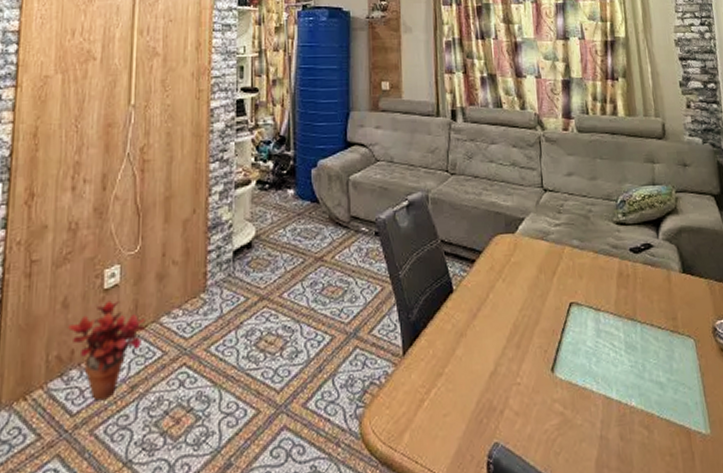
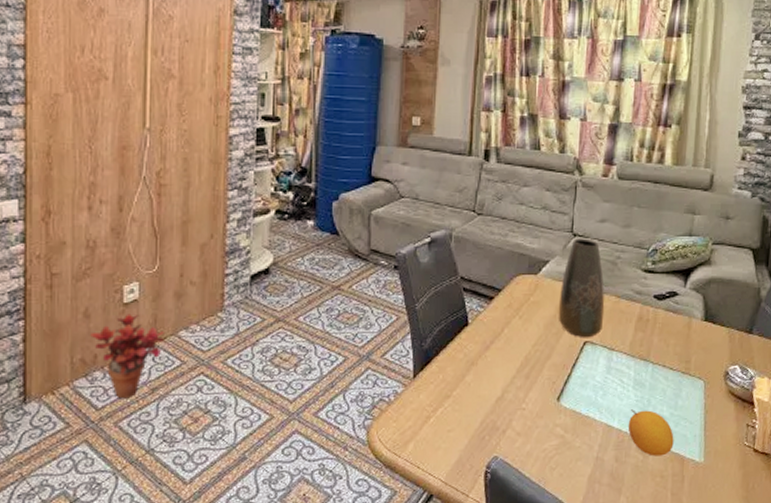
vase: none [539,193,586,299] -> present [558,238,605,338]
fruit: none [626,376,677,431] -> present [627,409,674,456]

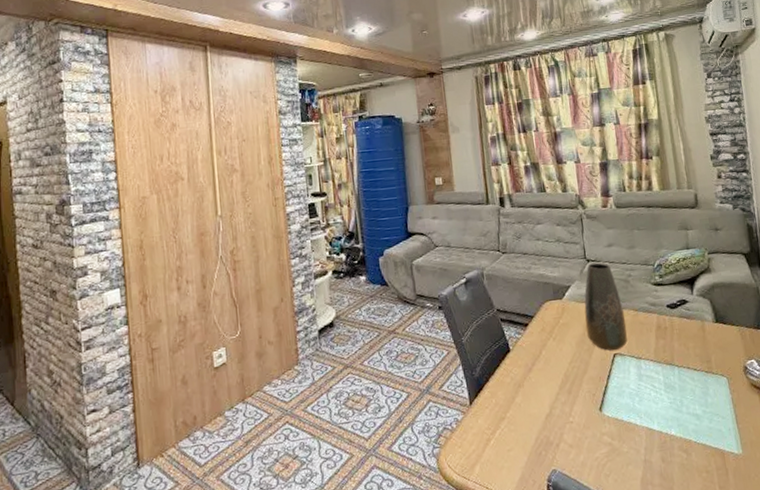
potted plant: present [90,314,164,399] -> none [189,376,252,454]
fruit: present [627,409,674,456] -> none [666,410,712,454]

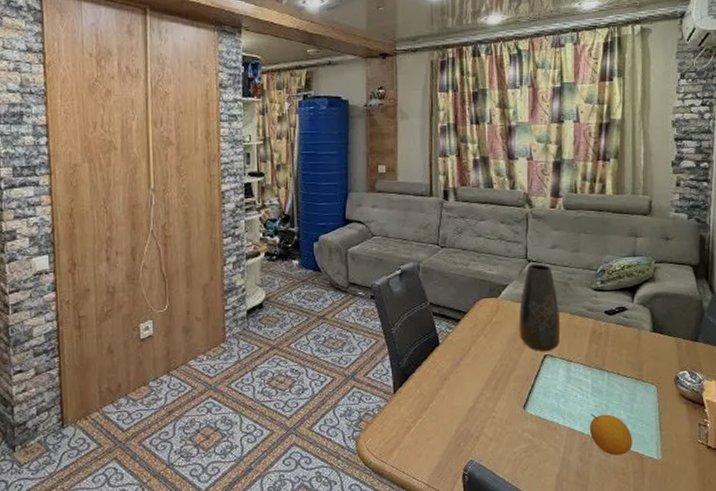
fruit: none [666,410,712,454] -> present [589,414,633,456]

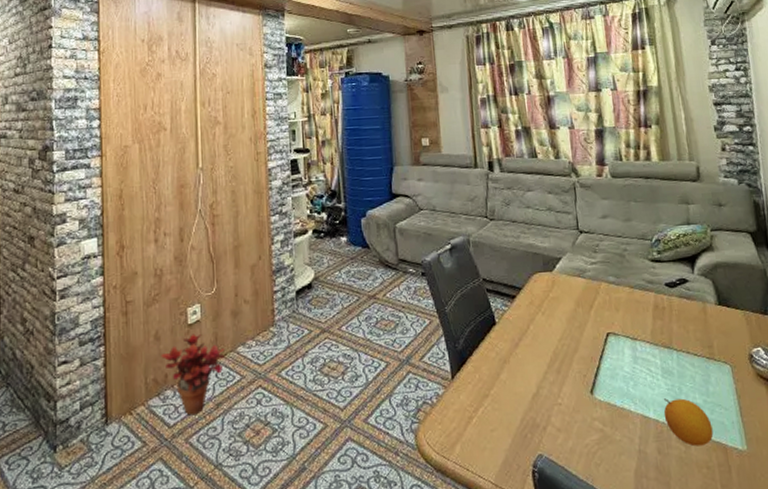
potted plant: none [114,348,177,421] -> present [161,334,225,416]
vase: present [518,263,561,352] -> none [576,234,622,330]

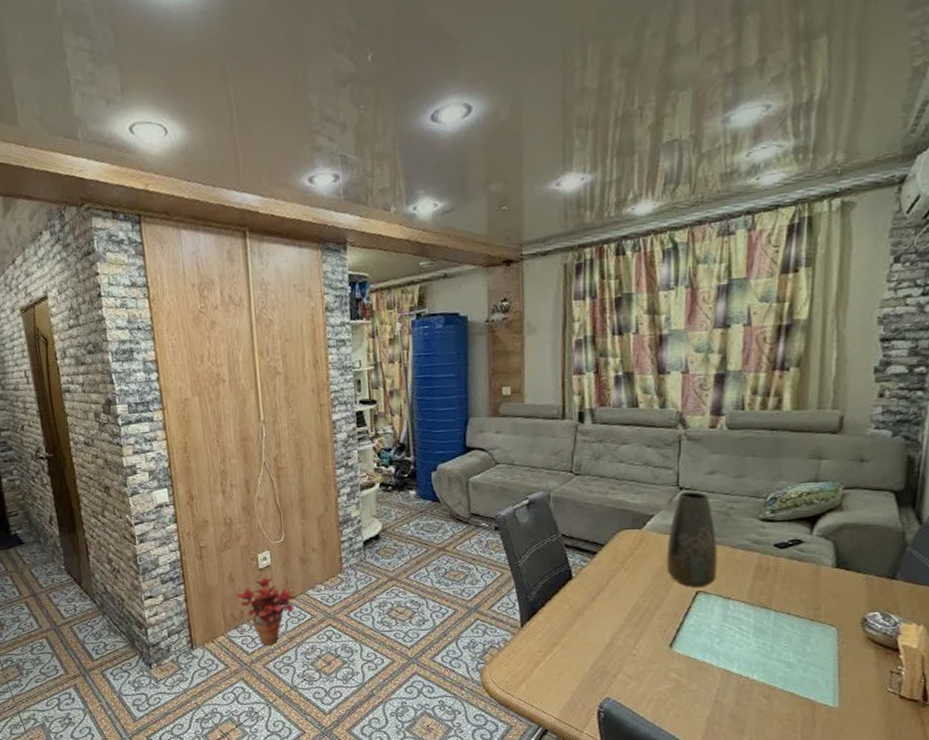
vase: none [576,234,622,330] -> present [666,491,718,588]
fruit: present [663,398,714,447] -> none [749,656,803,701]

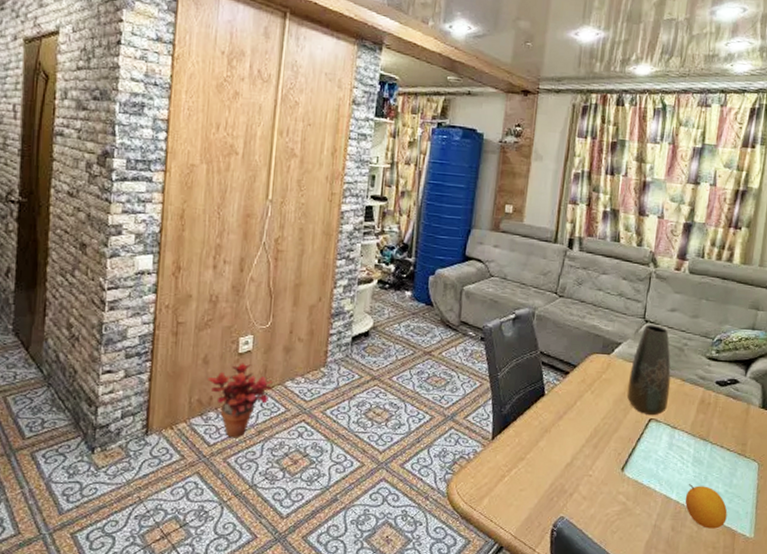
fruit: none [749,656,803,701] -> present [685,484,728,529]

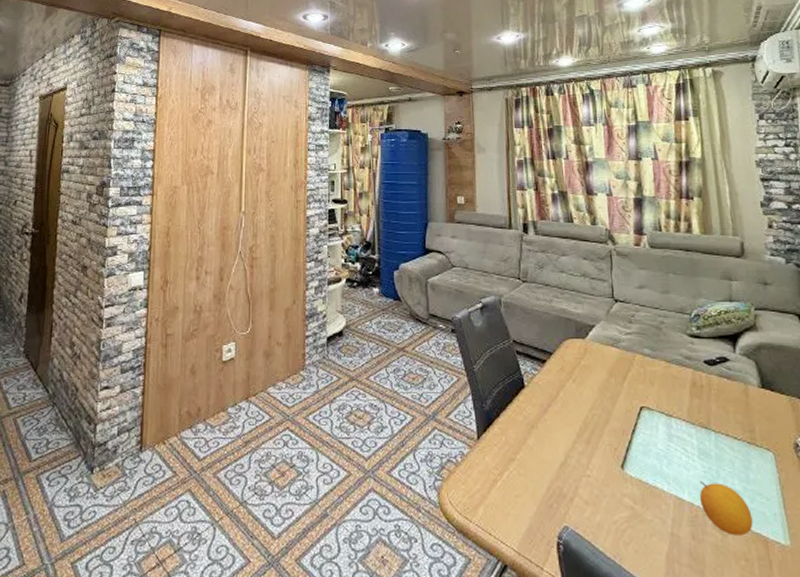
potted plant: present [208,363,273,438] -> none [195,371,256,451]
vase: present [626,324,671,416] -> none [609,304,657,403]

